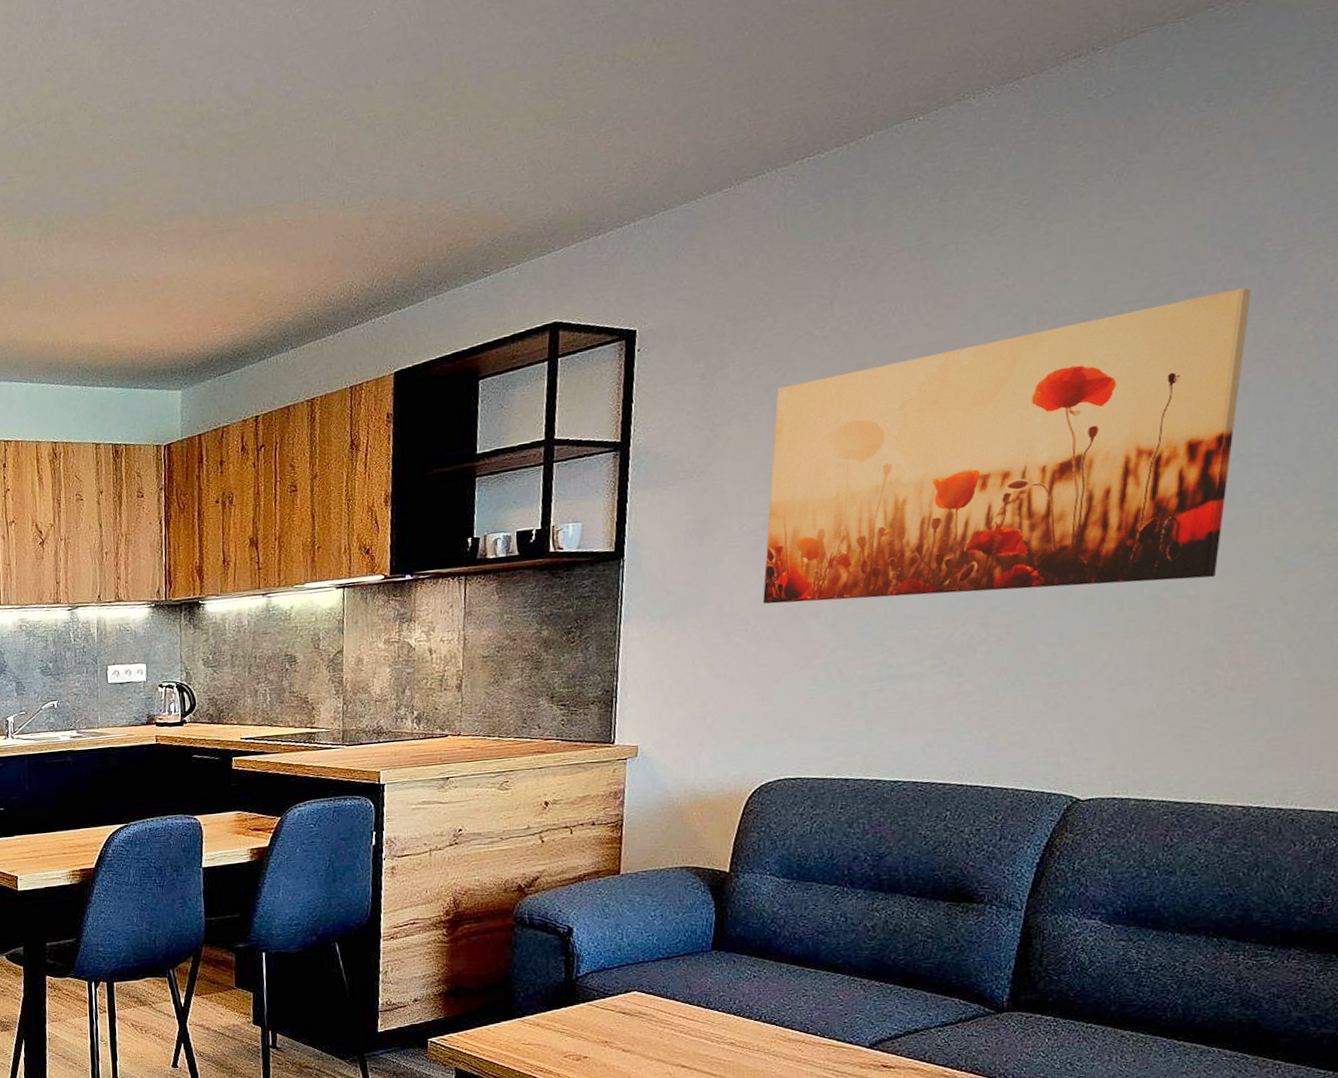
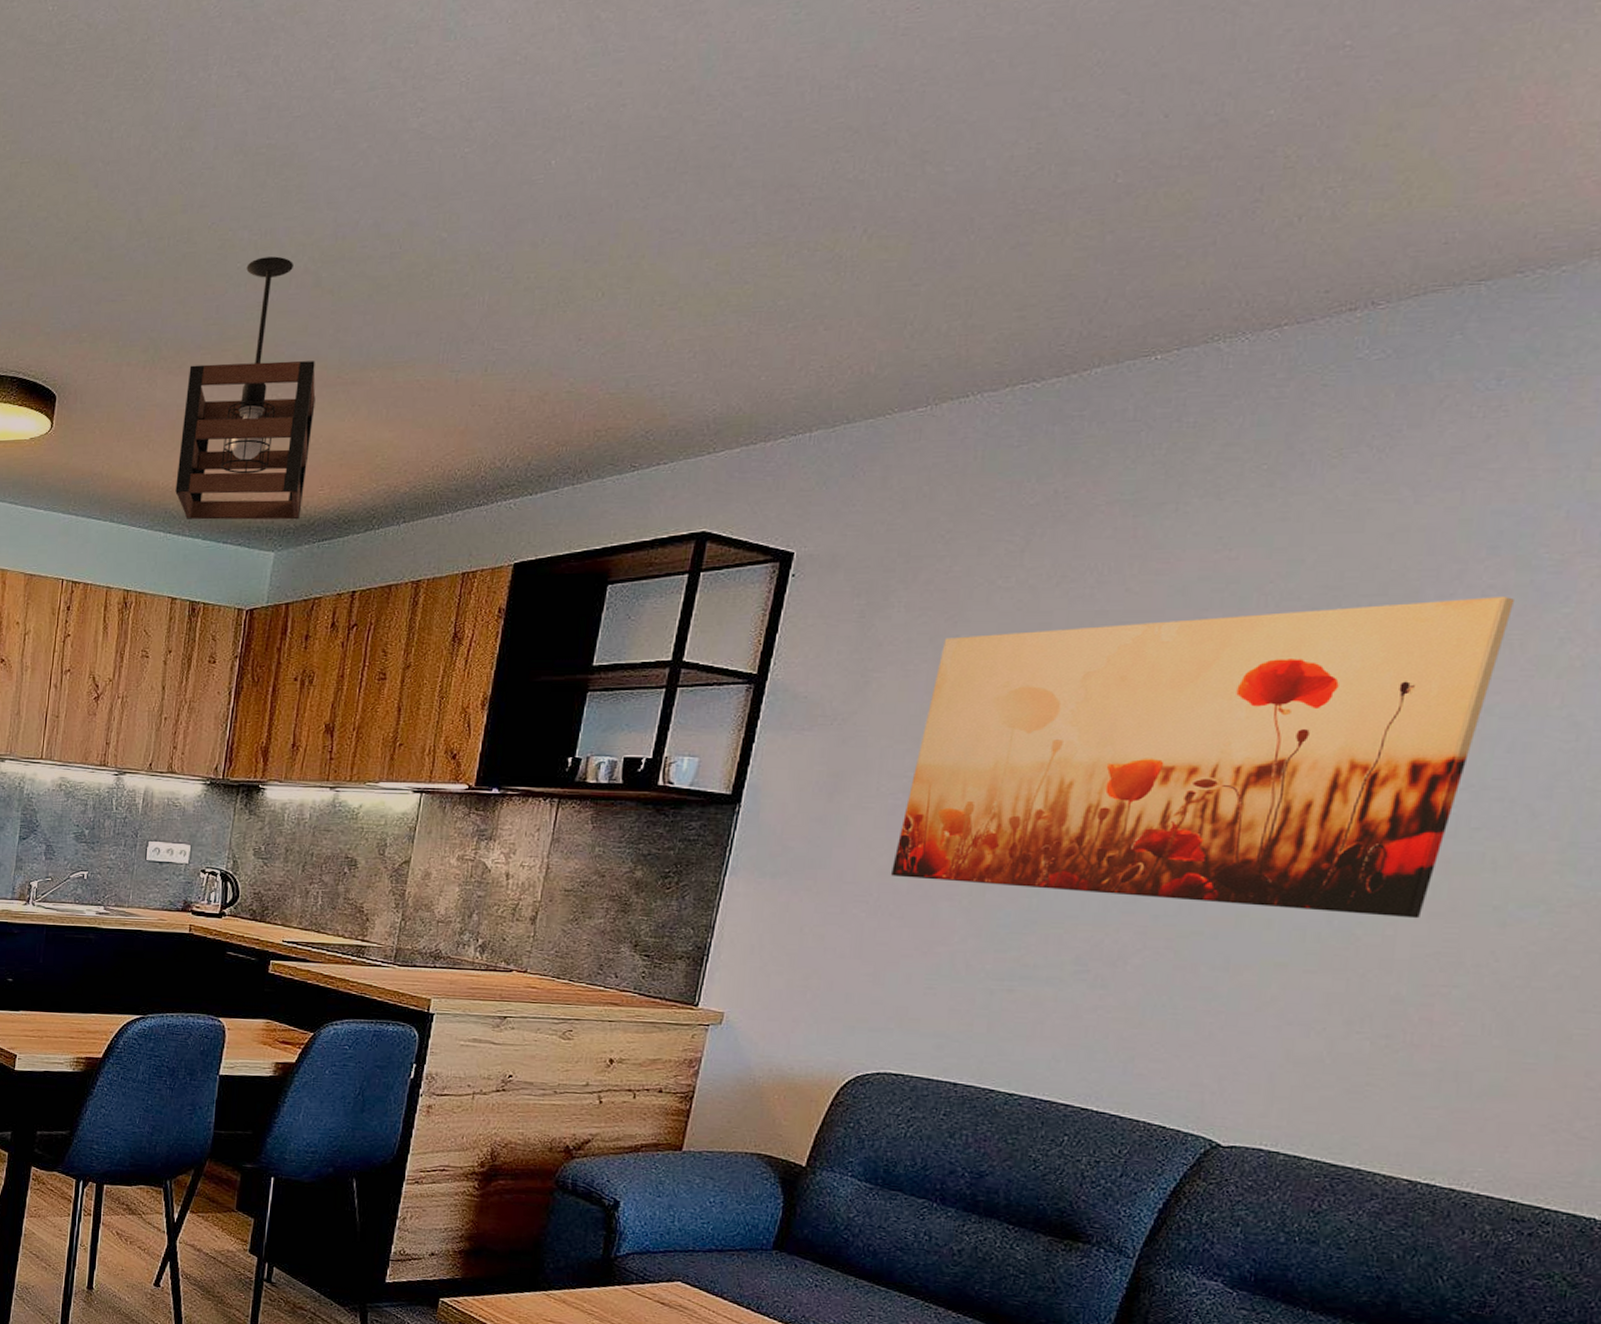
pendant light: none [81,125,200,371] -> present [175,256,316,520]

